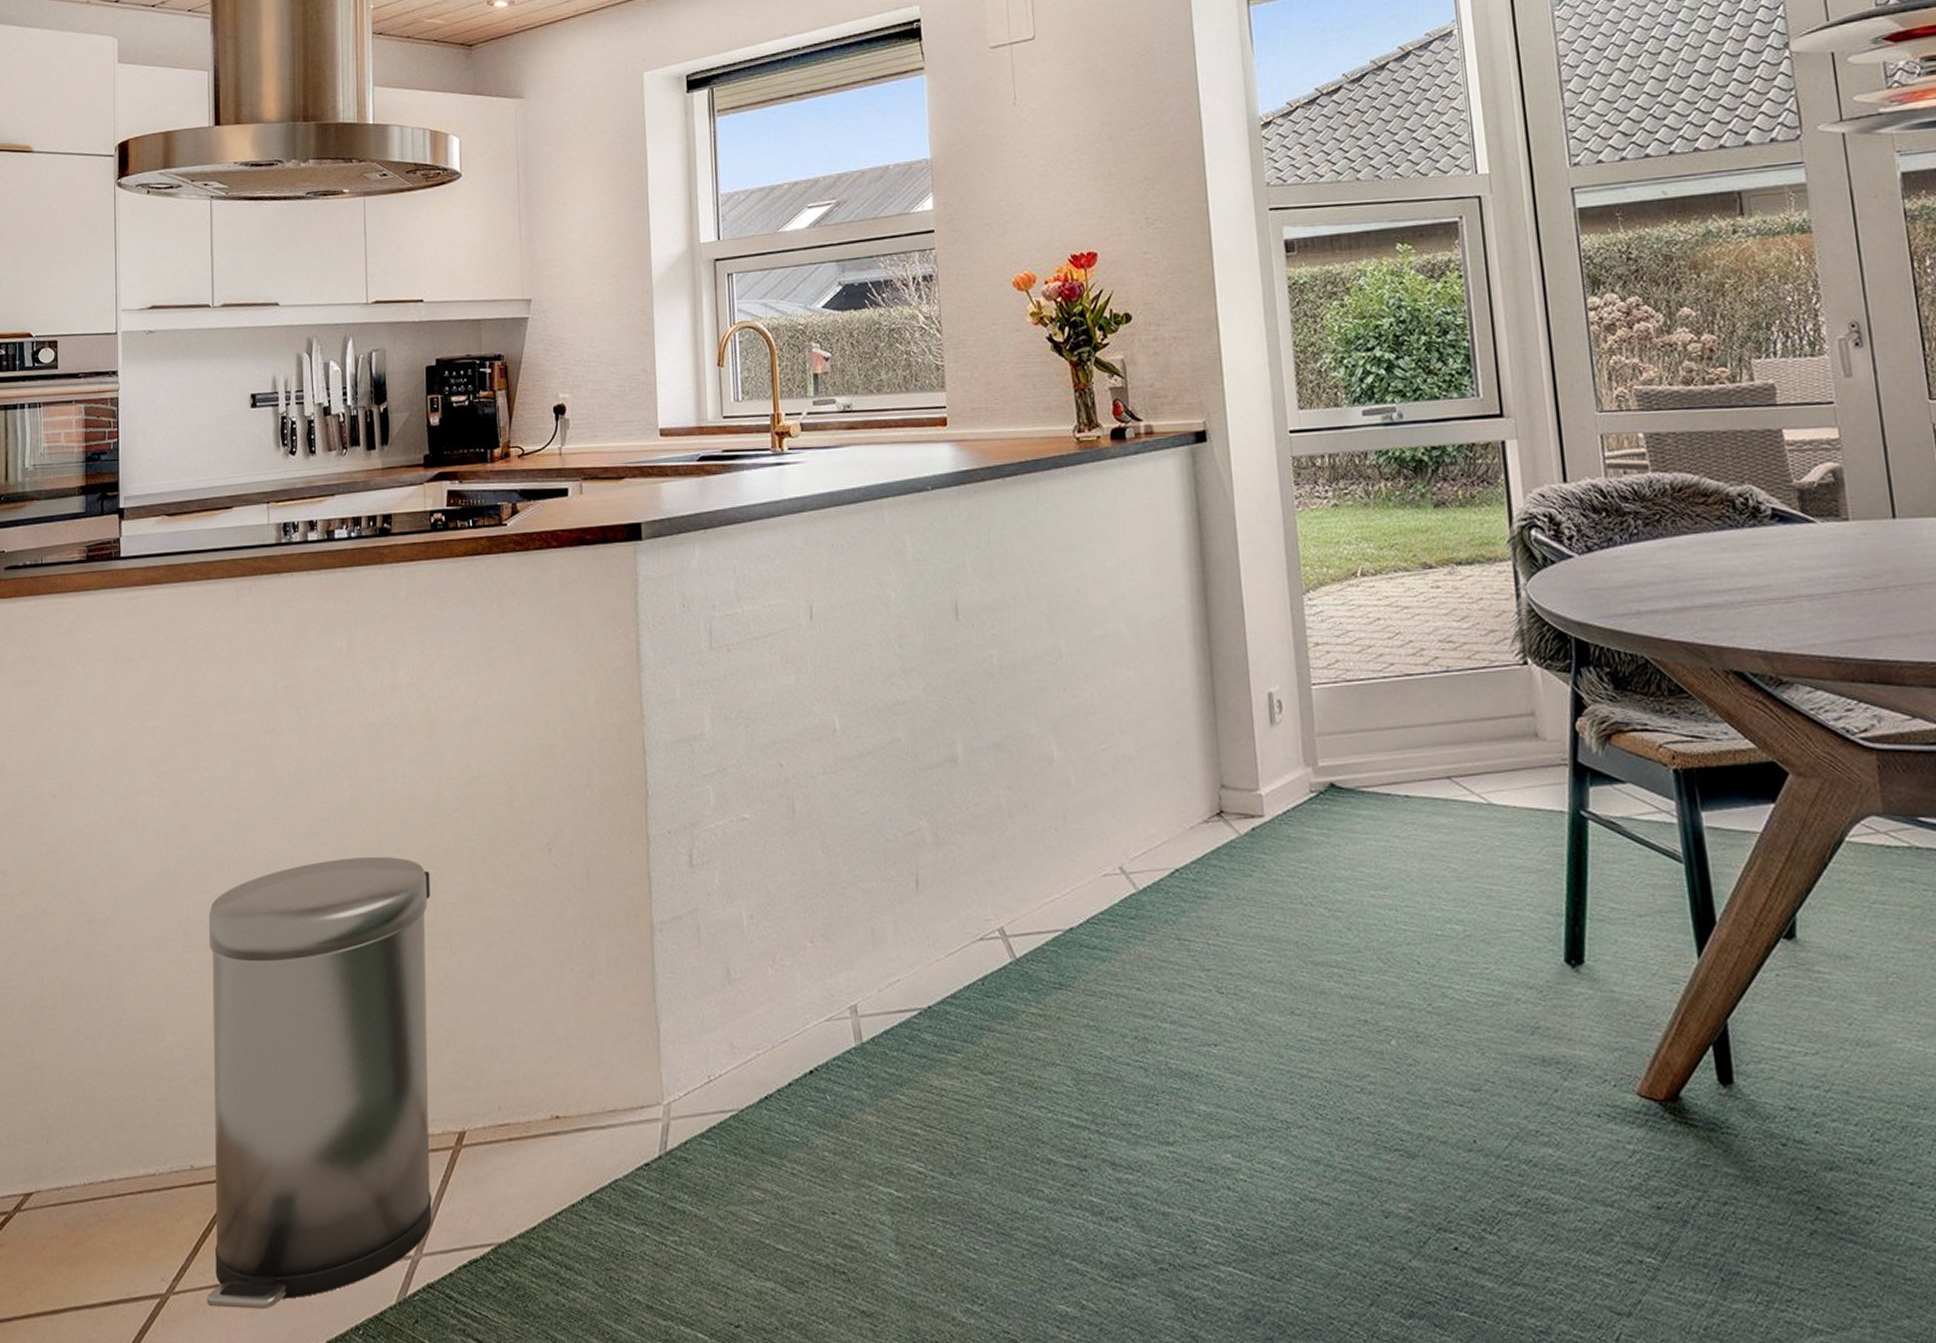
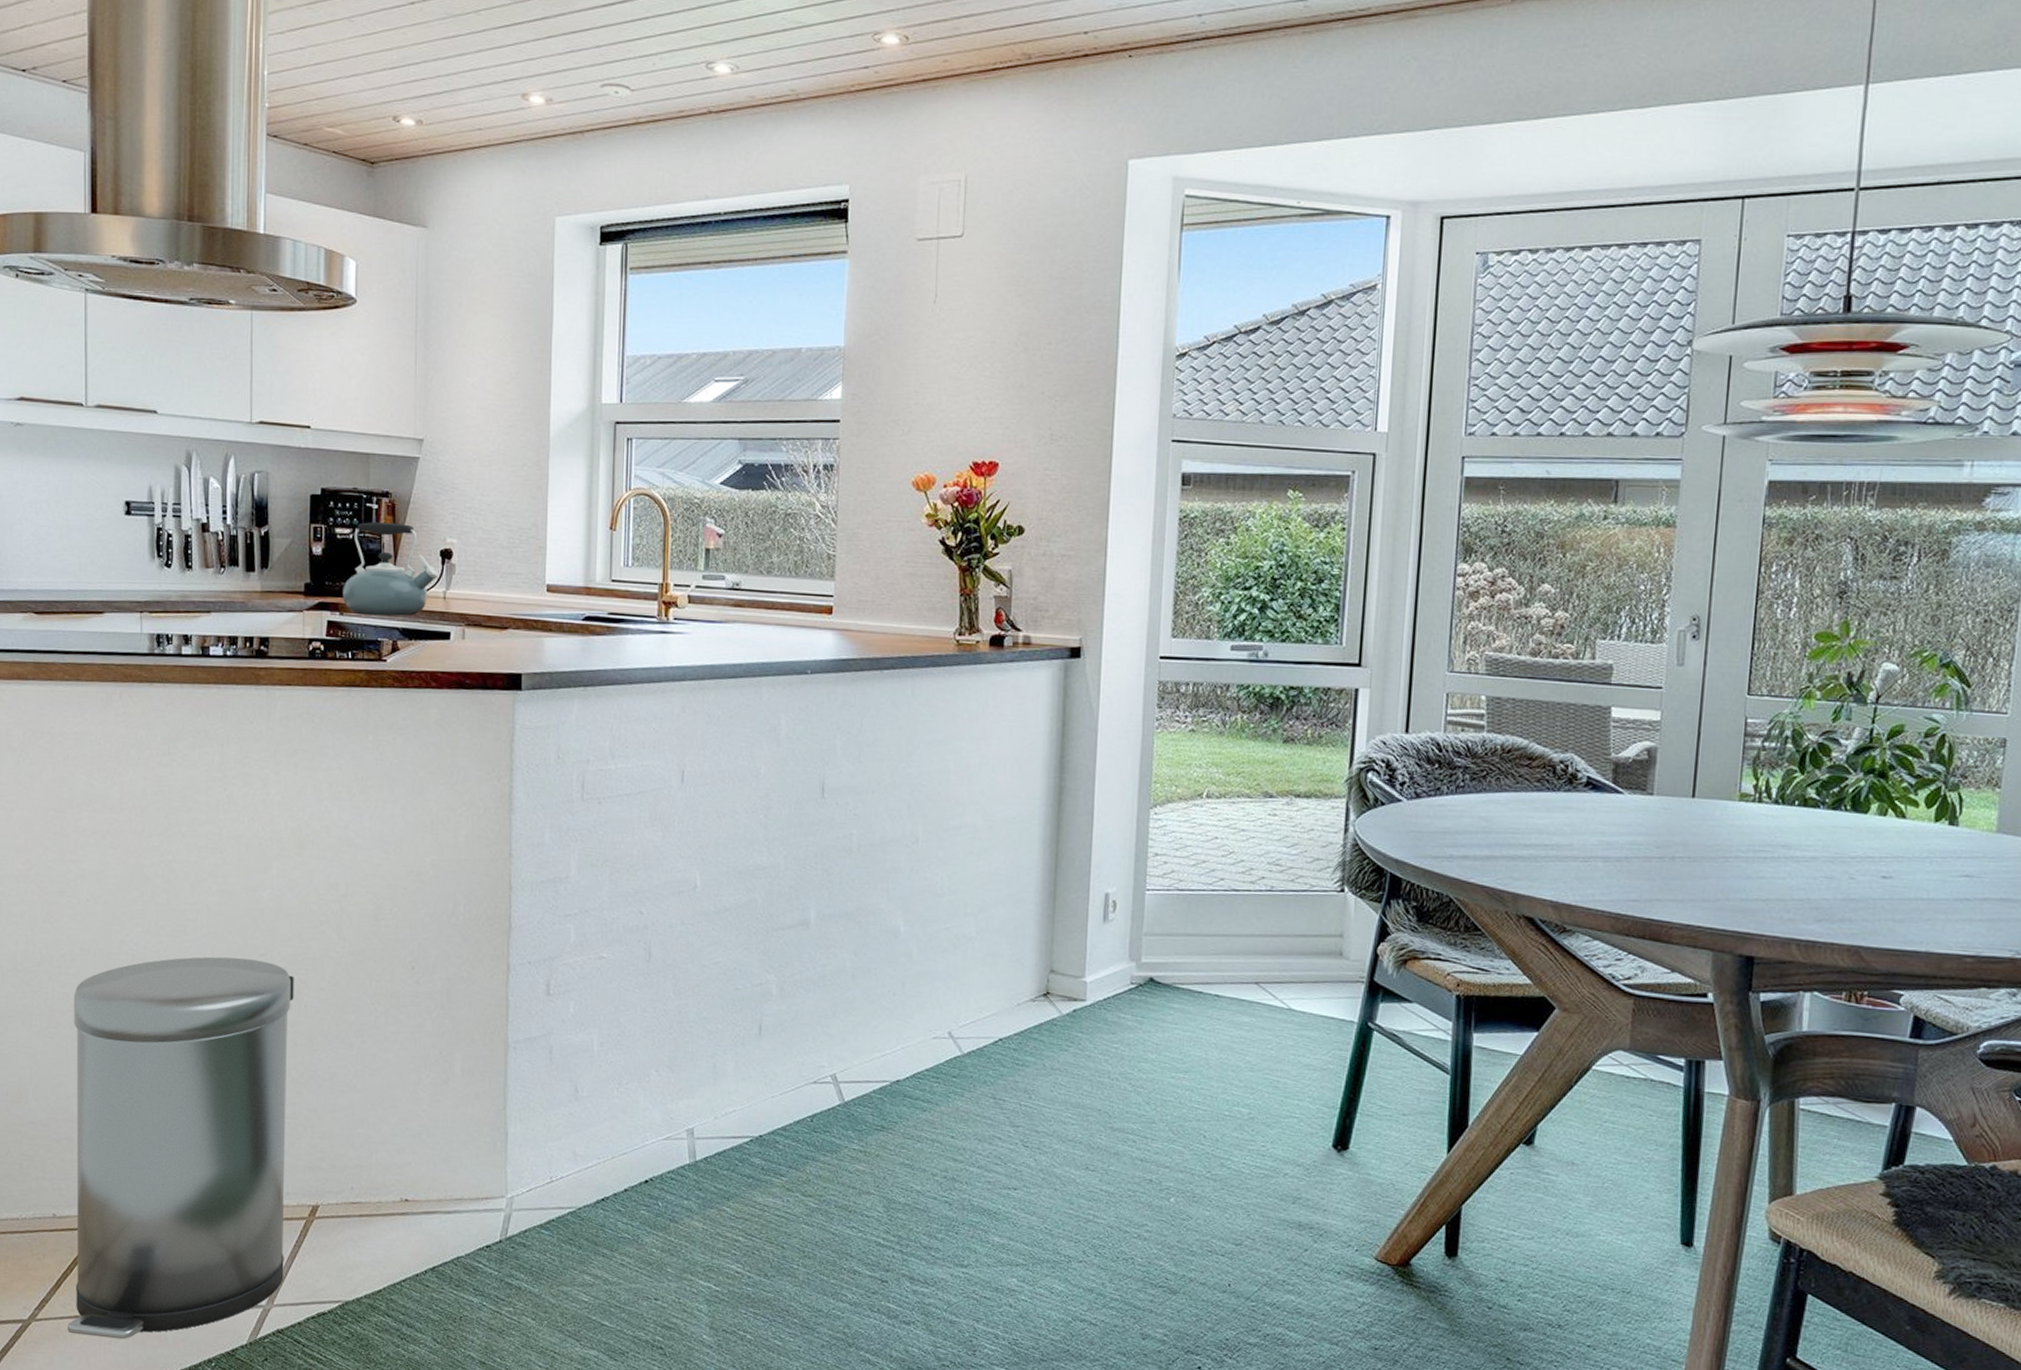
kettle: none [461,384,554,481] -> present [342,522,439,617]

